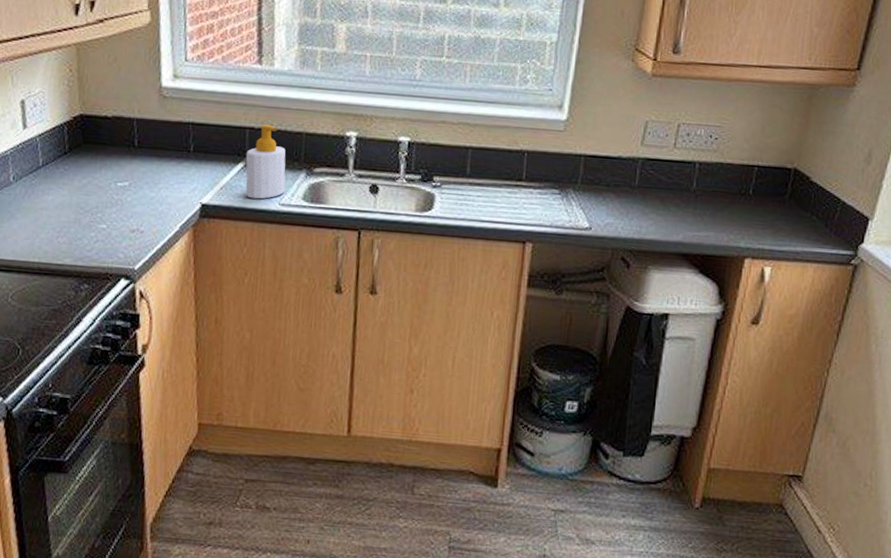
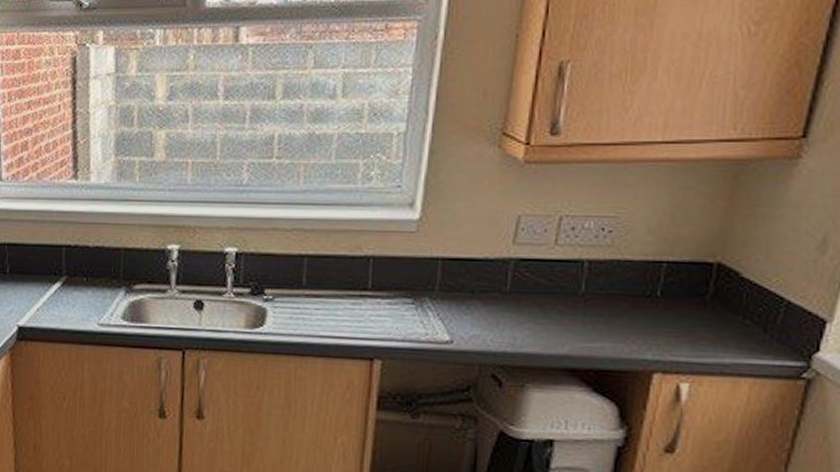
soap bottle: present [246,124,286,199] -> none [62,241,104,320]

